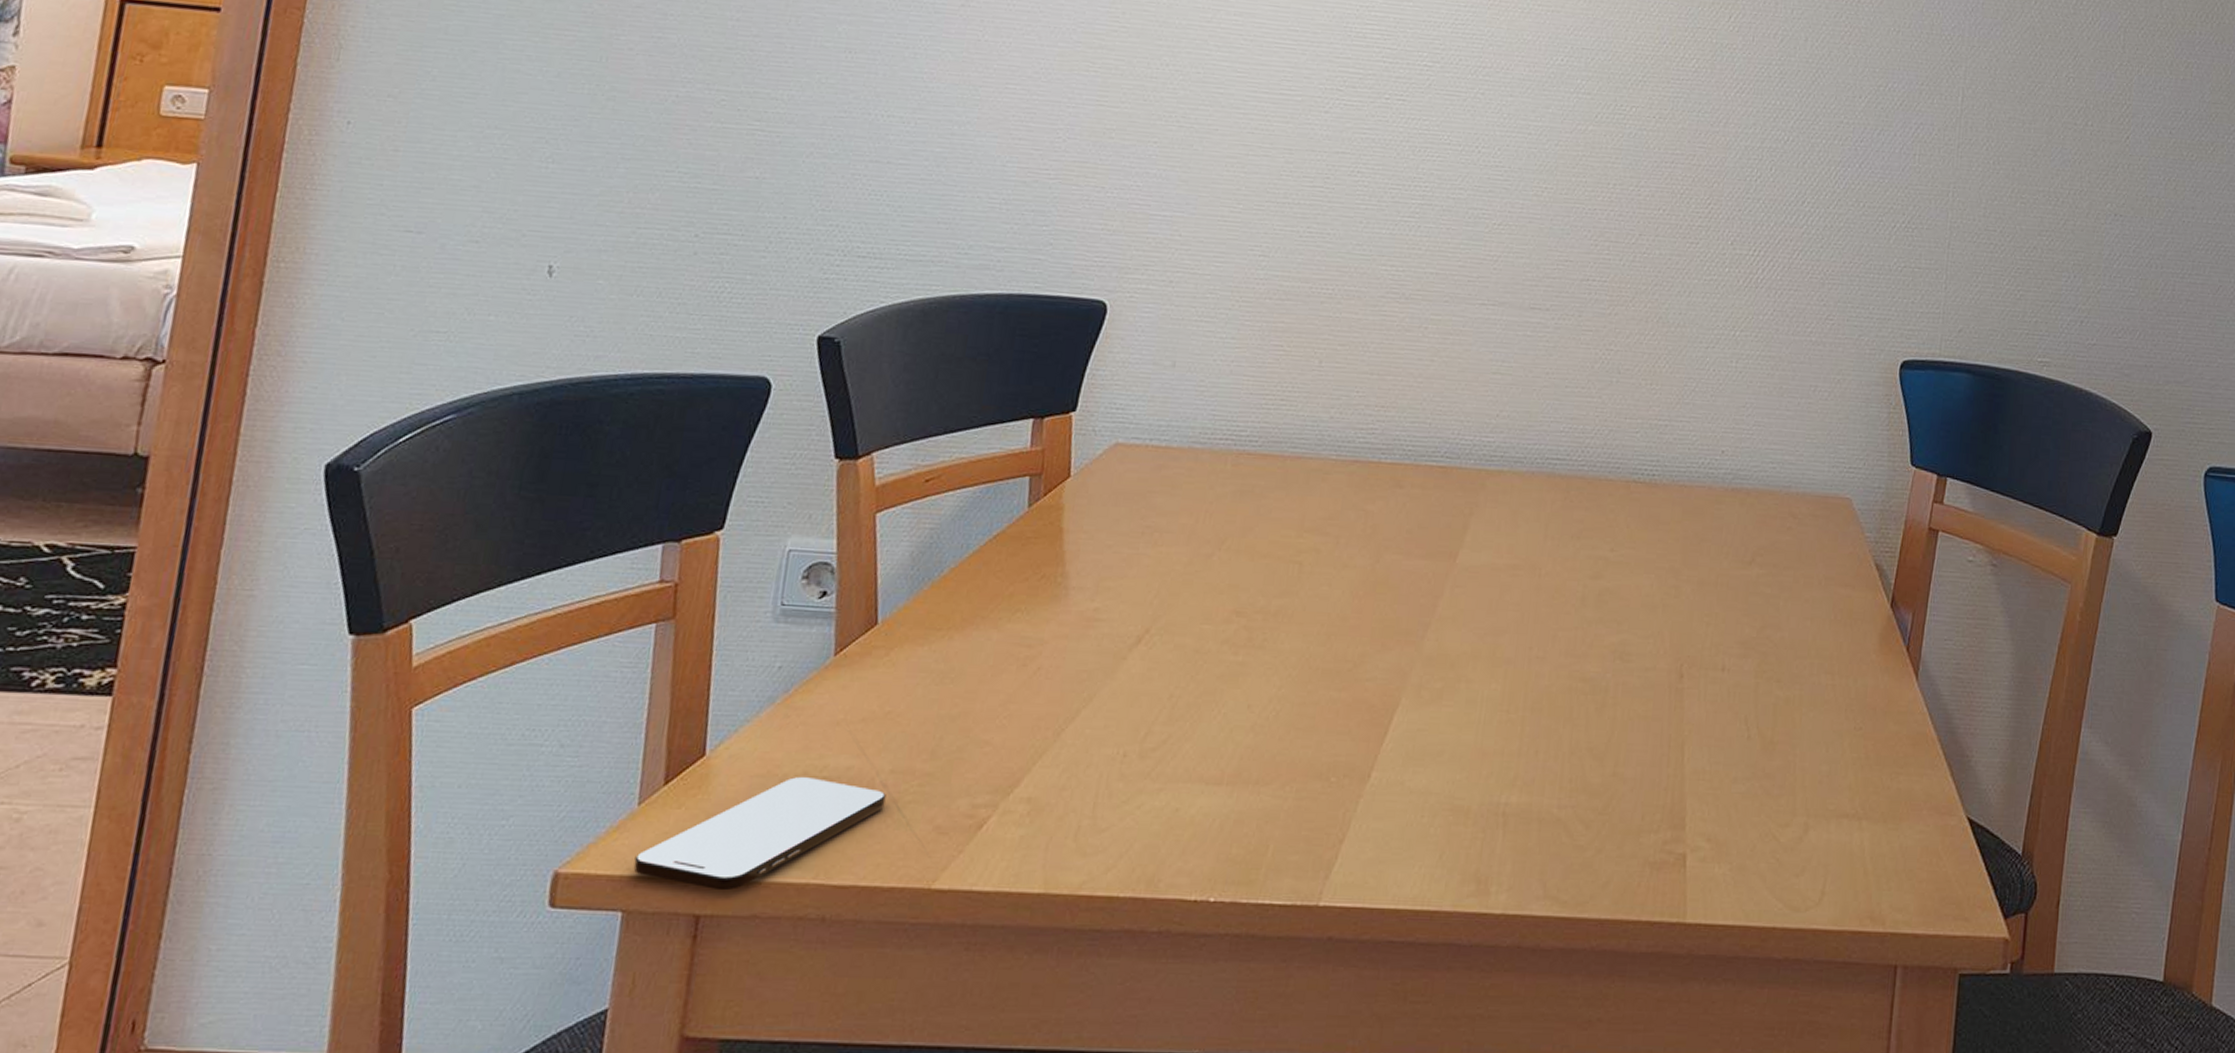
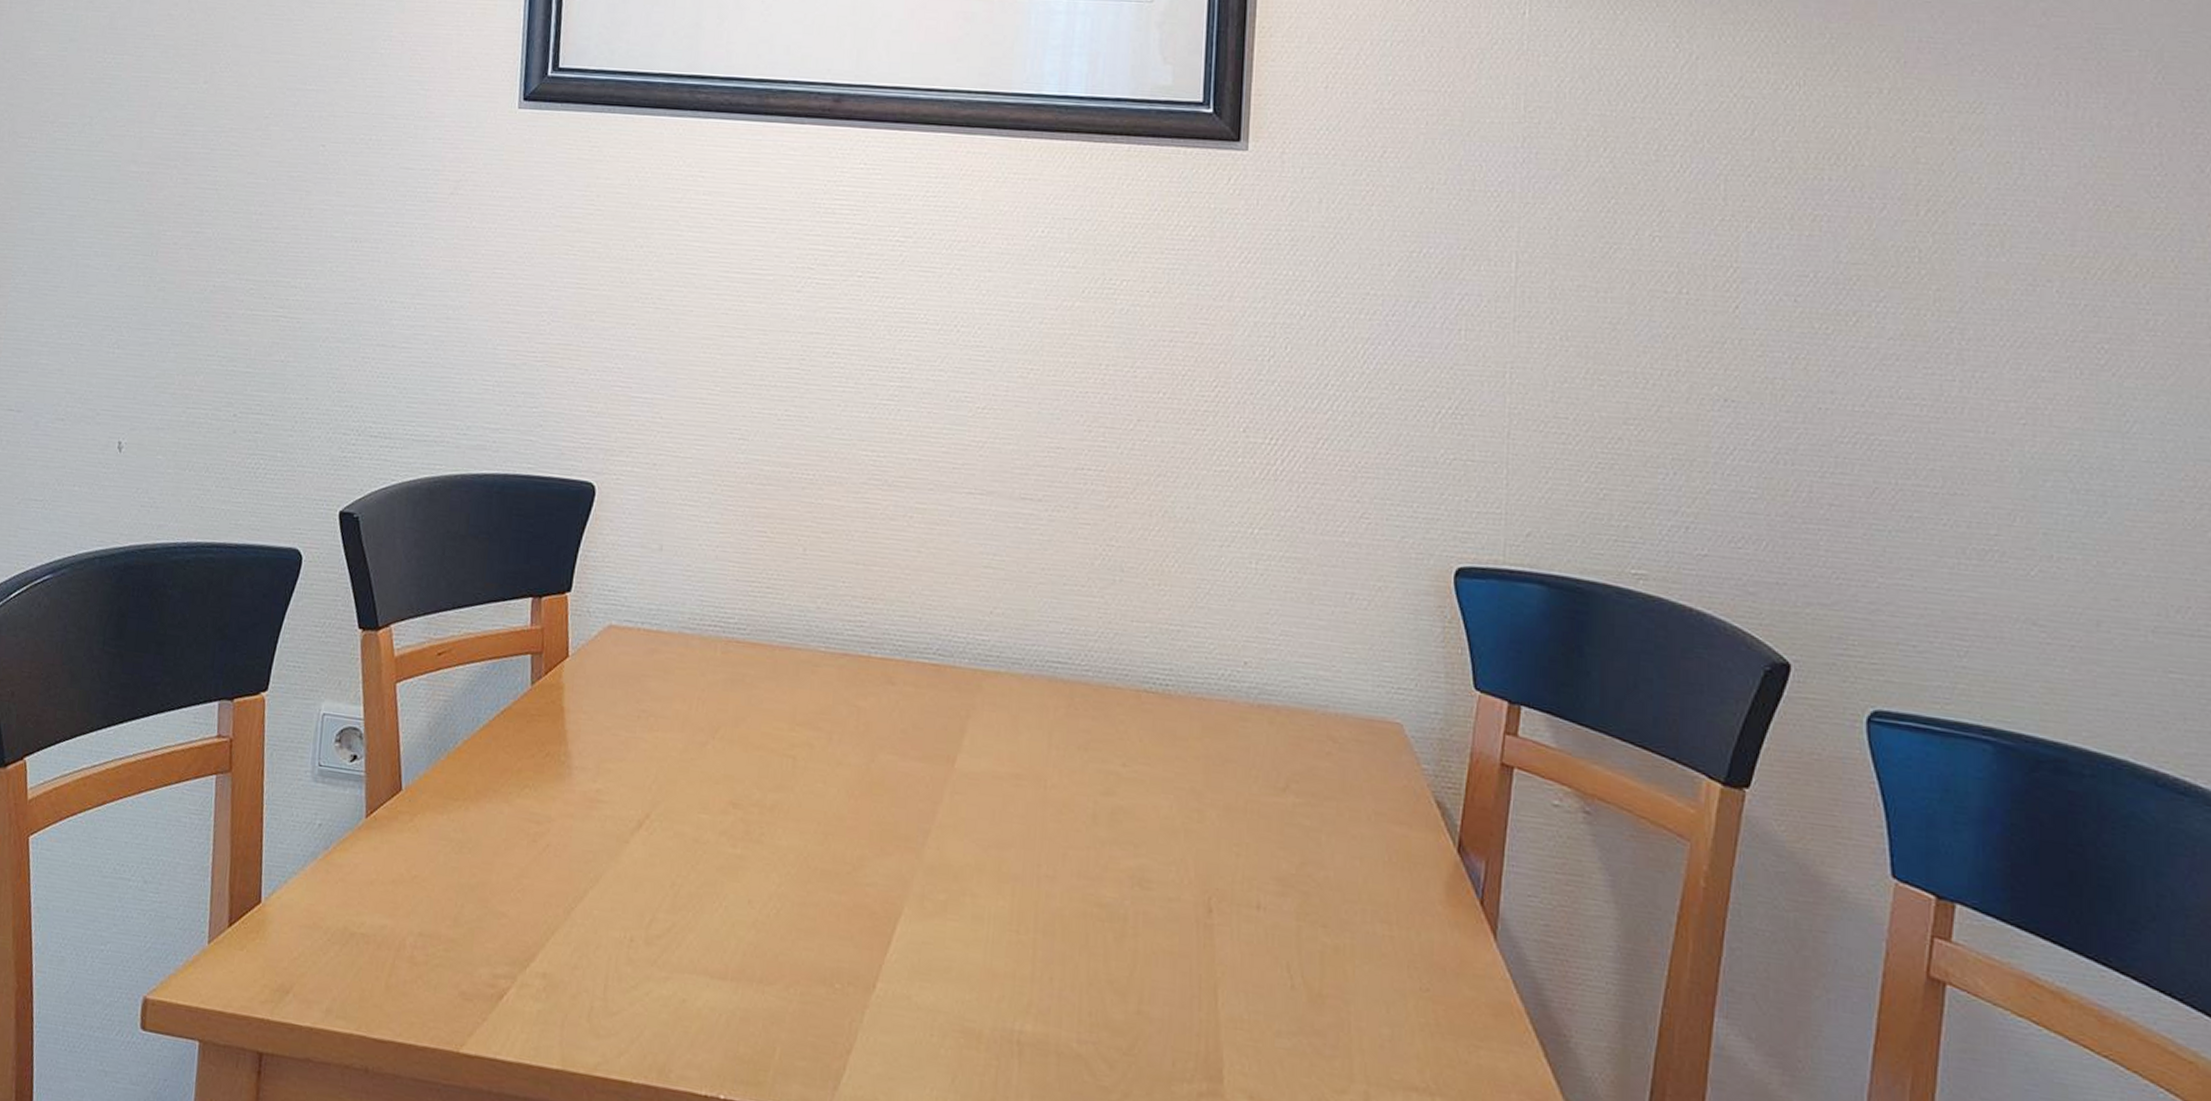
smartphone: present [633,777,886,891] -> none [206,931,416,1033]

